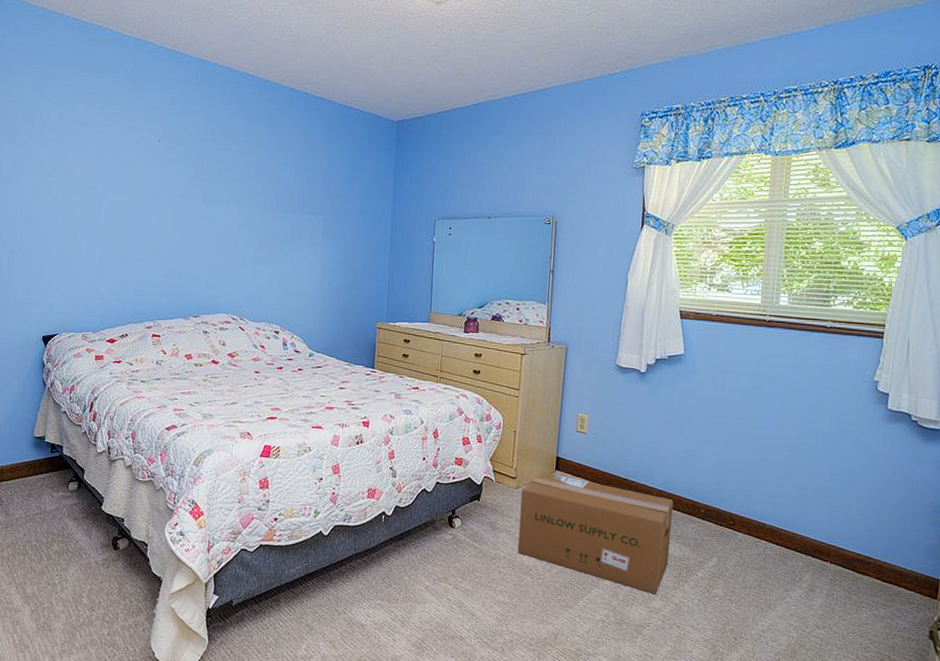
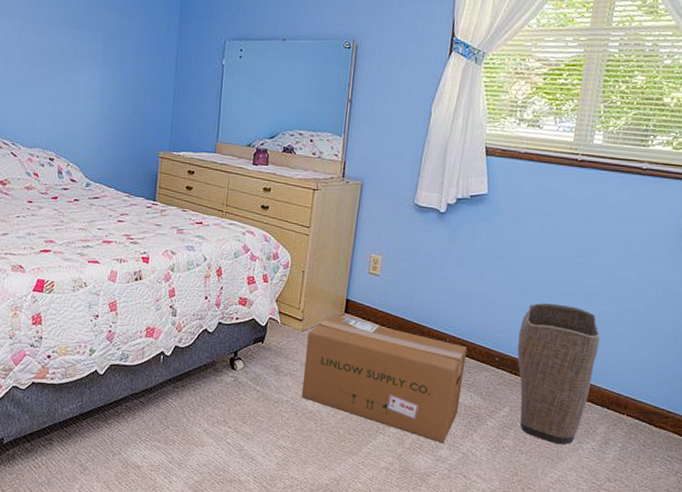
laundry basket: none [721,455,800,594] -> present [517,303,601,445]

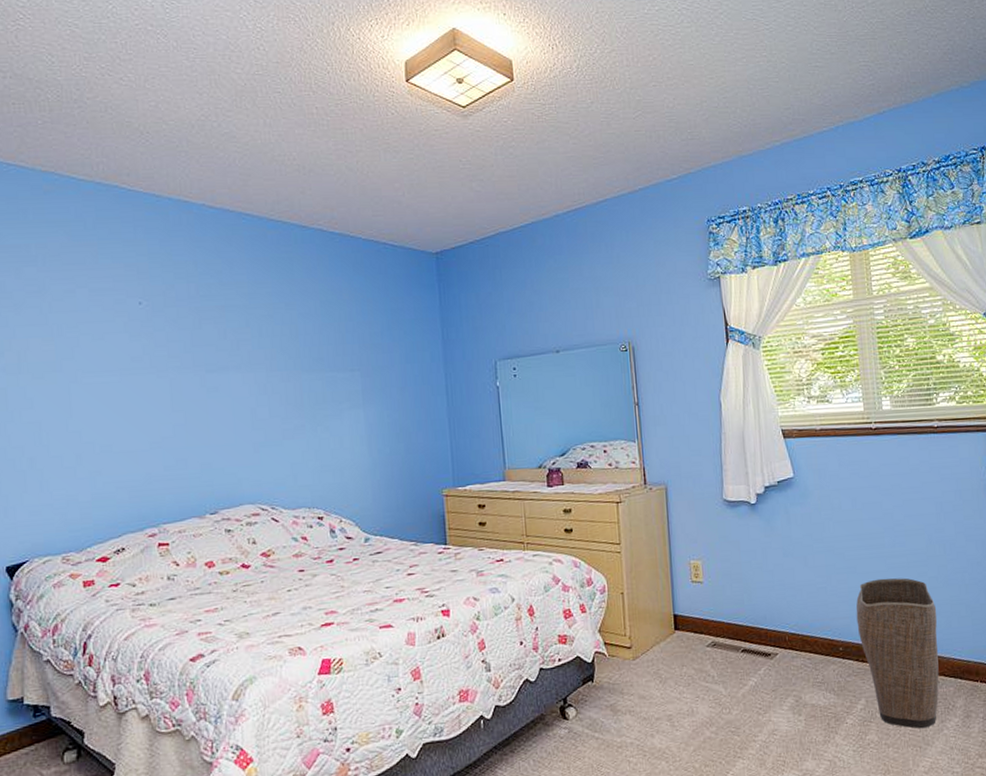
box: present [301,314,468,443] -> none [640,634,814,755]

